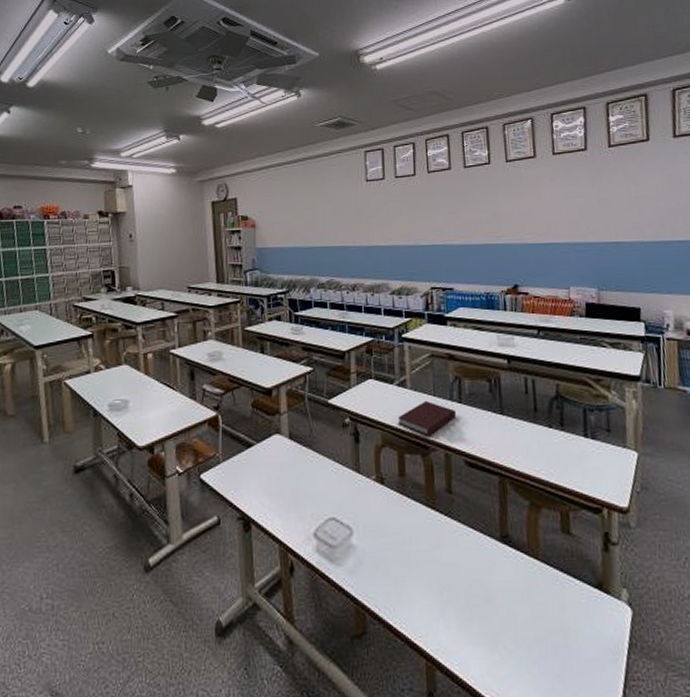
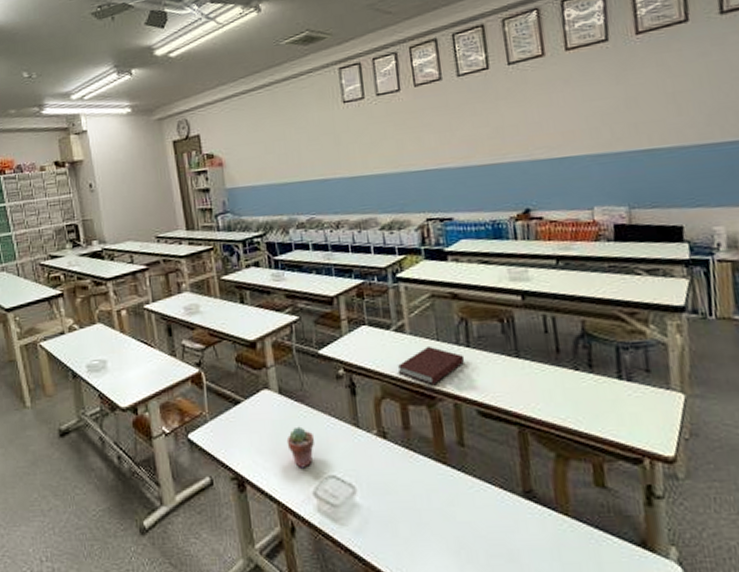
potted succulent: none [293,470,319,510] -> present [286,426,315,468]

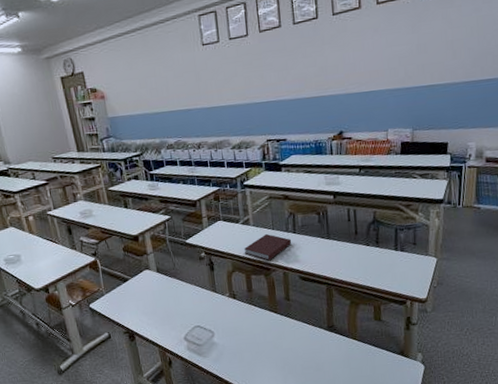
potted succulent: present [286,426,315,468] -> none [164,294,185,322]

